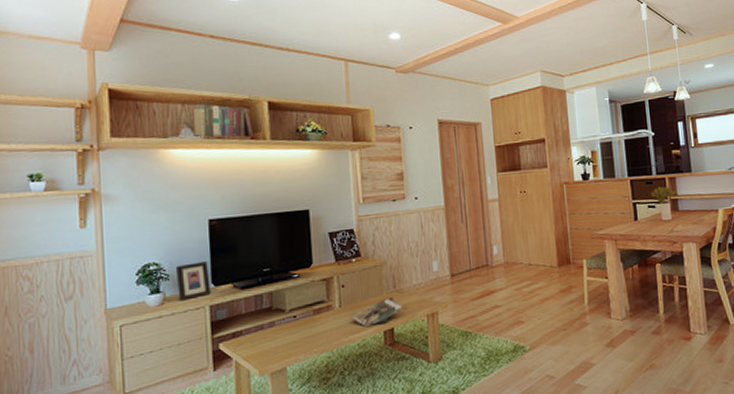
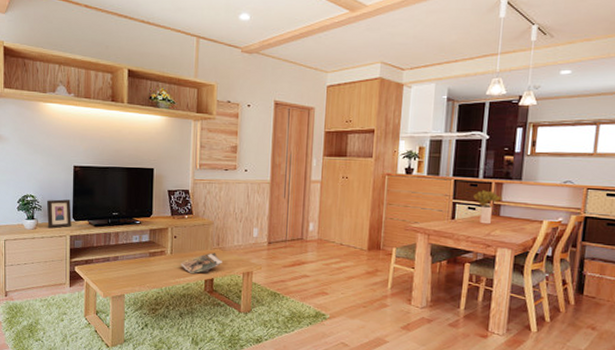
books: present [192,104,255,138] -> none [67,66,115,99]
decorative box: present [269,279,330,314] -> none [116,227,163,252]

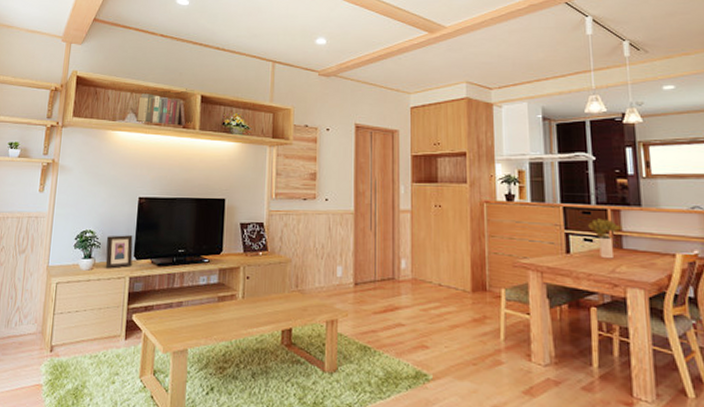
books: none [67,66,115,99] -> present [137,94,186,126]
magazine: present [181,253,223,274] -> none [254,296,303,323]

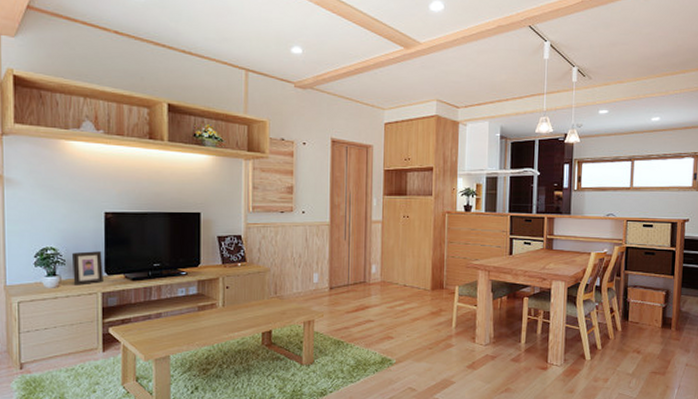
books: present [137,94,186,126] -> none [94,99,153,137]
flower bouquet: present [588,218,624,259] -> none [529,225,556,258]

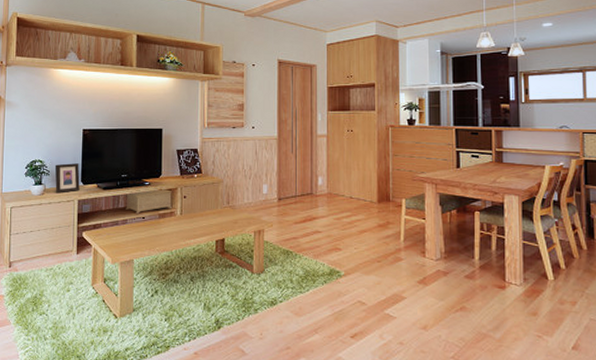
decorative box: none [158,278,214,308] -> present [125,188,173,215]

